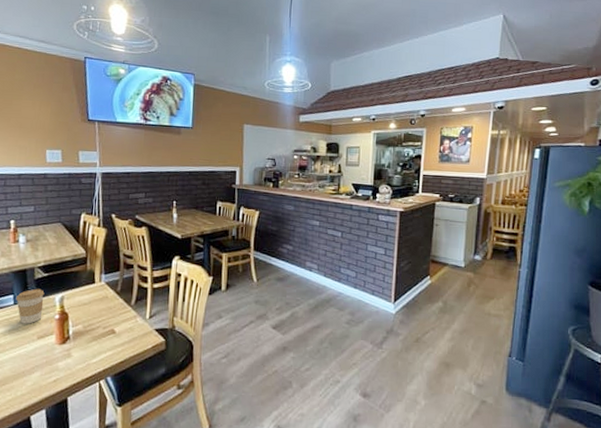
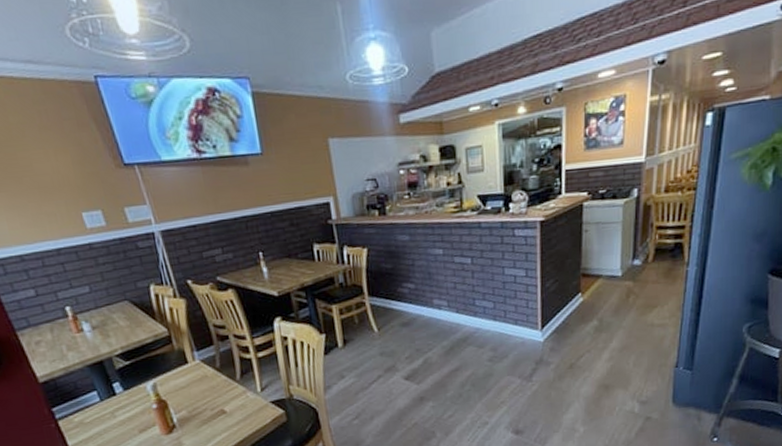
coffee cup: present [15,288,45,324] -> none [100,379,138,420]

